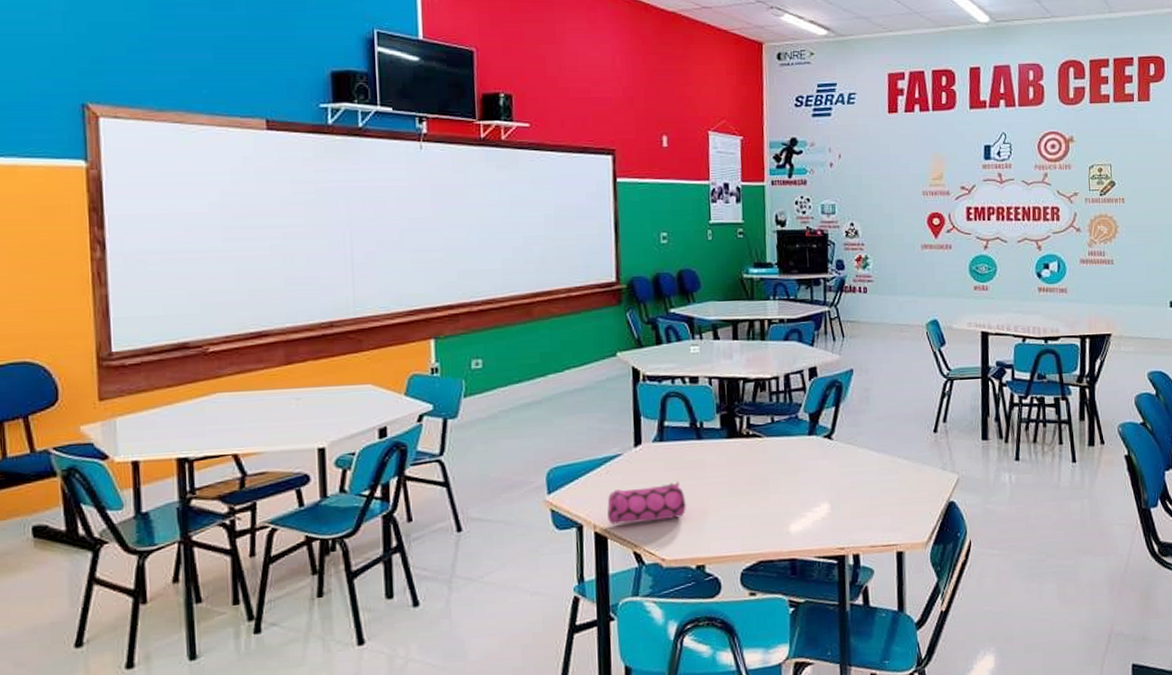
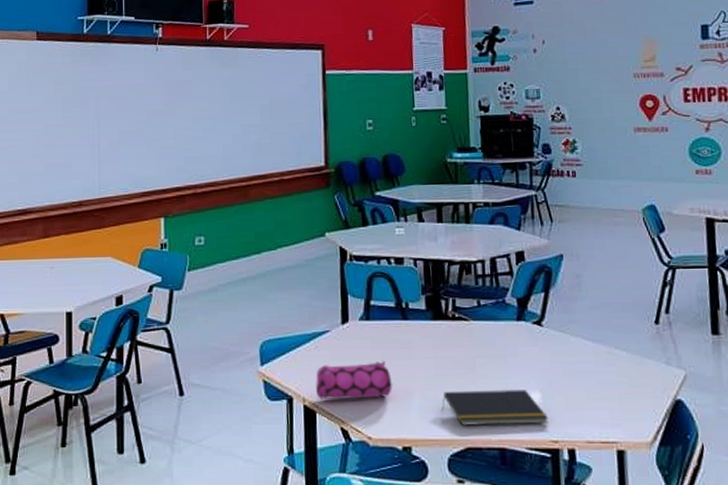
notepad: none [735,501,836,540] -> present [442,389,549,426]

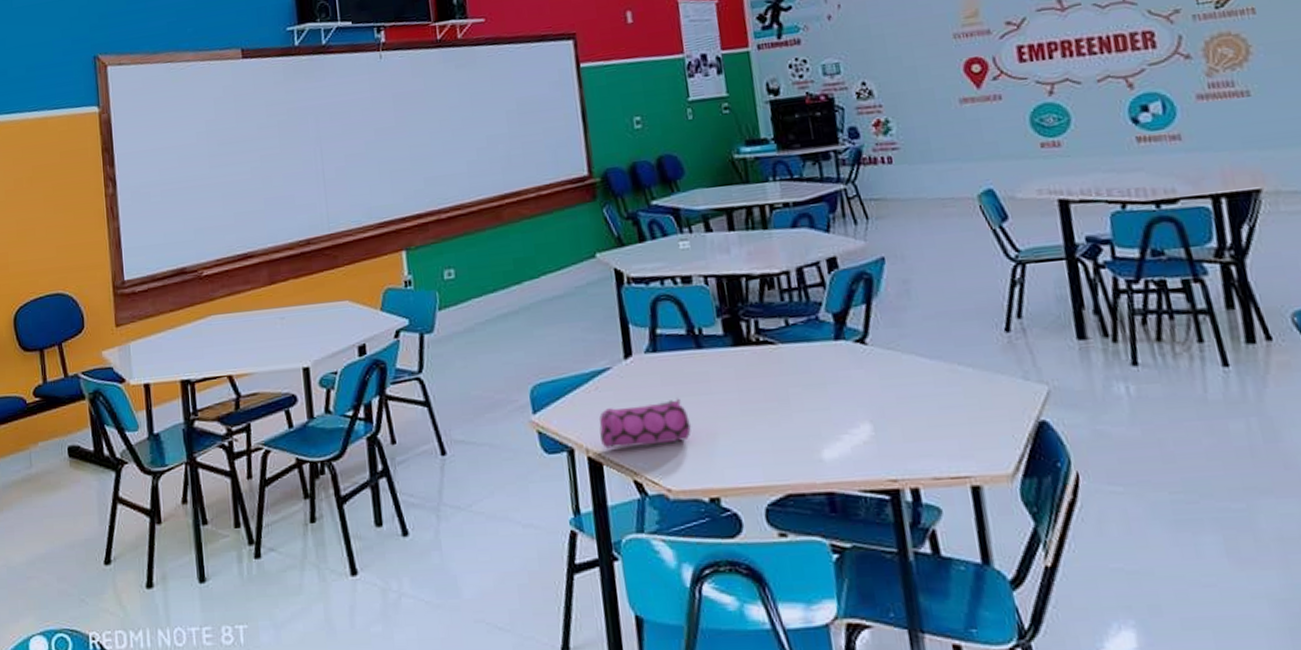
notepad: present [442,389,549,426] -> none [752,420,884,469]

